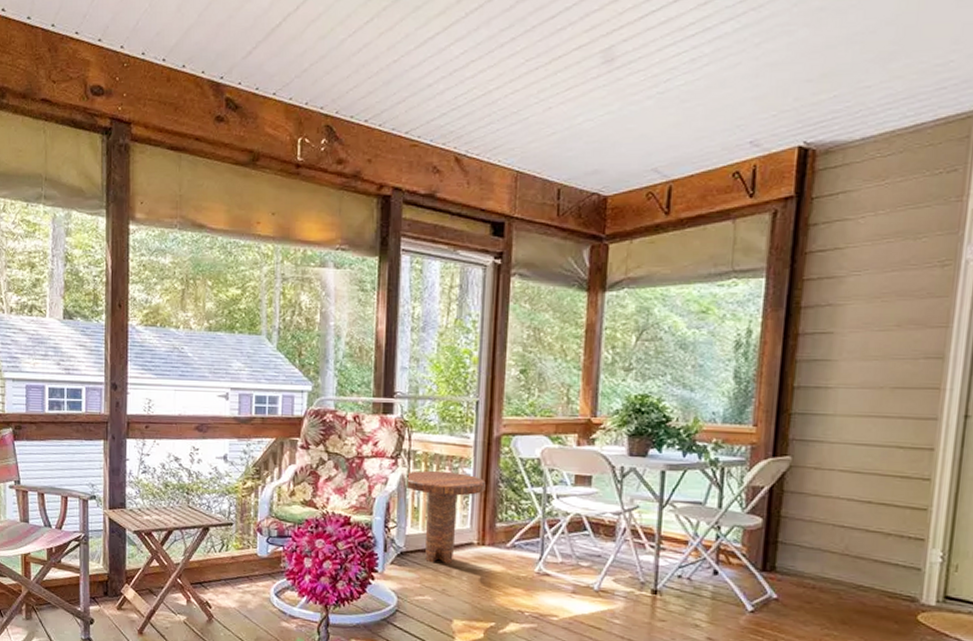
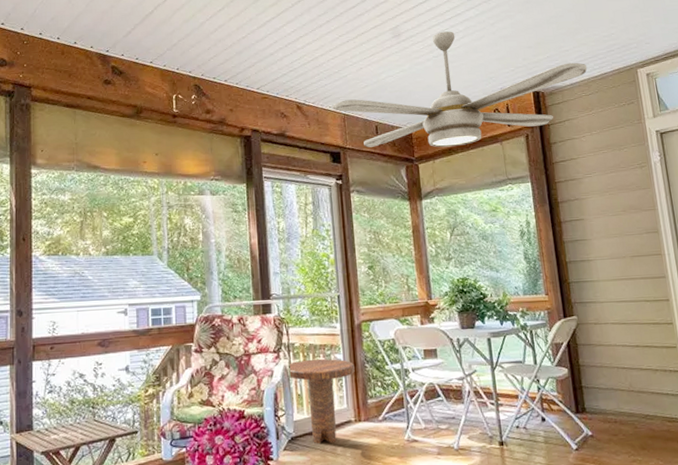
ceiling fan: none [501,54,895,223] -> present [331,31,588,148]

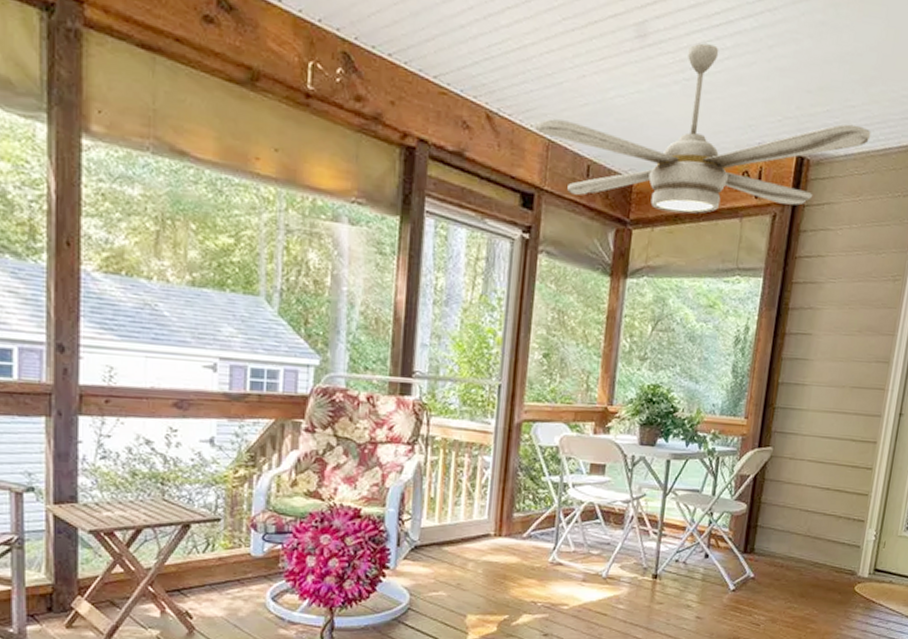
side table: present [289,359,355,444] -> none [423,458,505,557]

